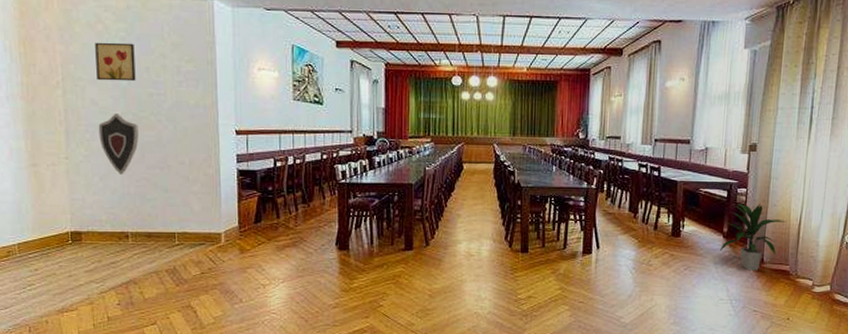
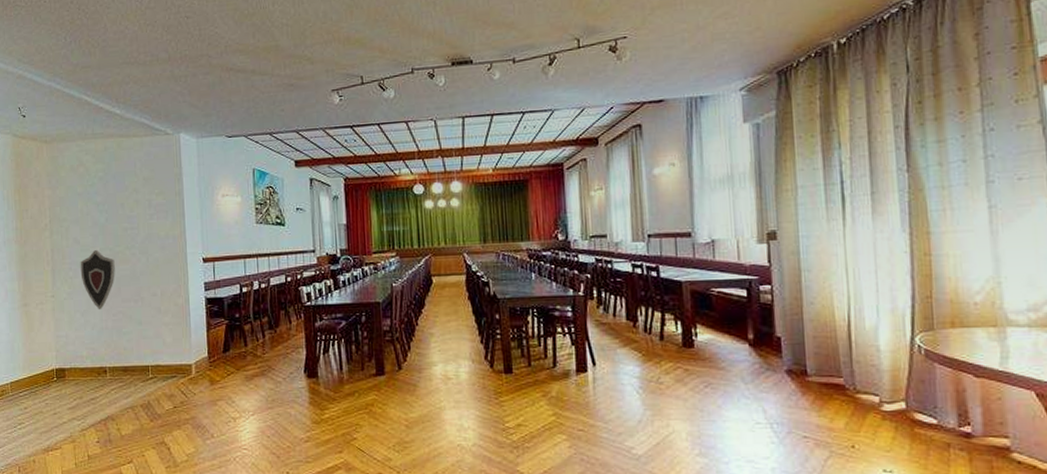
wall art: present [95,42,136,82] -> none [77,181,113,220]
indoor plant: present [719,203,787,270] -> none [746,301,831,385]

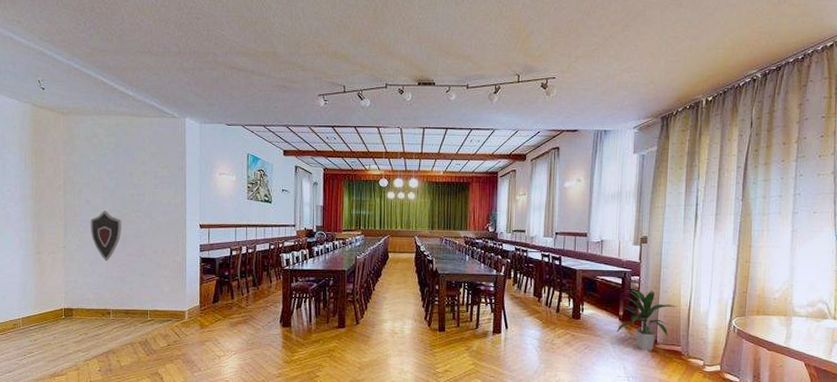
indoor plant: none [746,301,831,385] -> present [616,289,677,350]

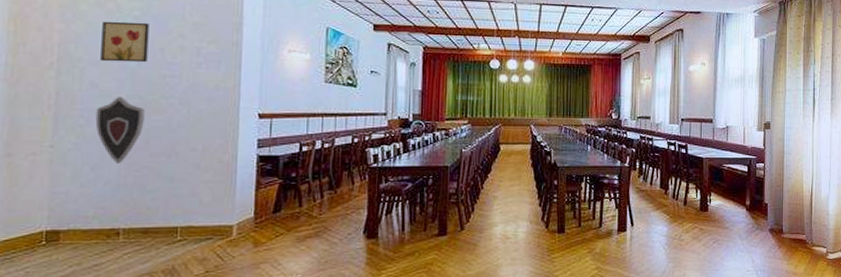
wall art: none [91,153,121,185] -> present [100,21,149,63]
indoor plant: present [616,289,677,350] -> none [743,176,800,241]

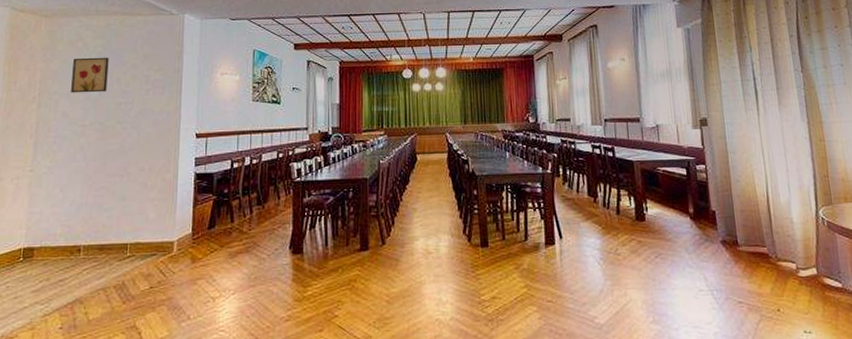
decorative shield: present [95,97,145,165] -> none [65,124,104,186]

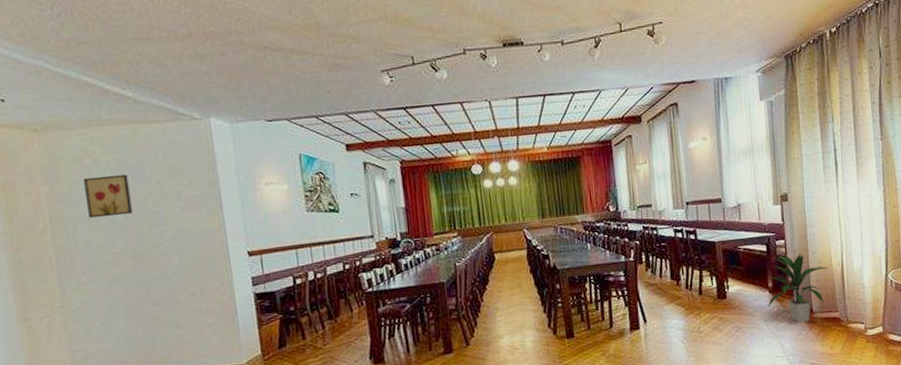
indoor plant: none [689,179,754,255] -> present [767,252,829,323]

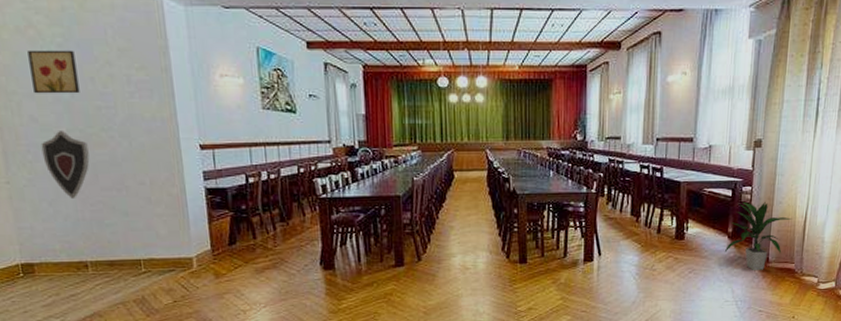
decorative shield: none [95,251,142,318] -> present [41,131,90,200]

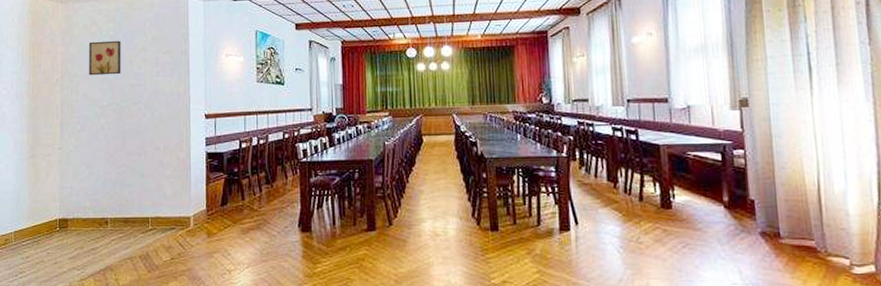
decorative shield: present [41,131,90,200] -> none [88,105,121,163]
indoor plant: present [724,201,792,270] -> none [722,166,802,247]

